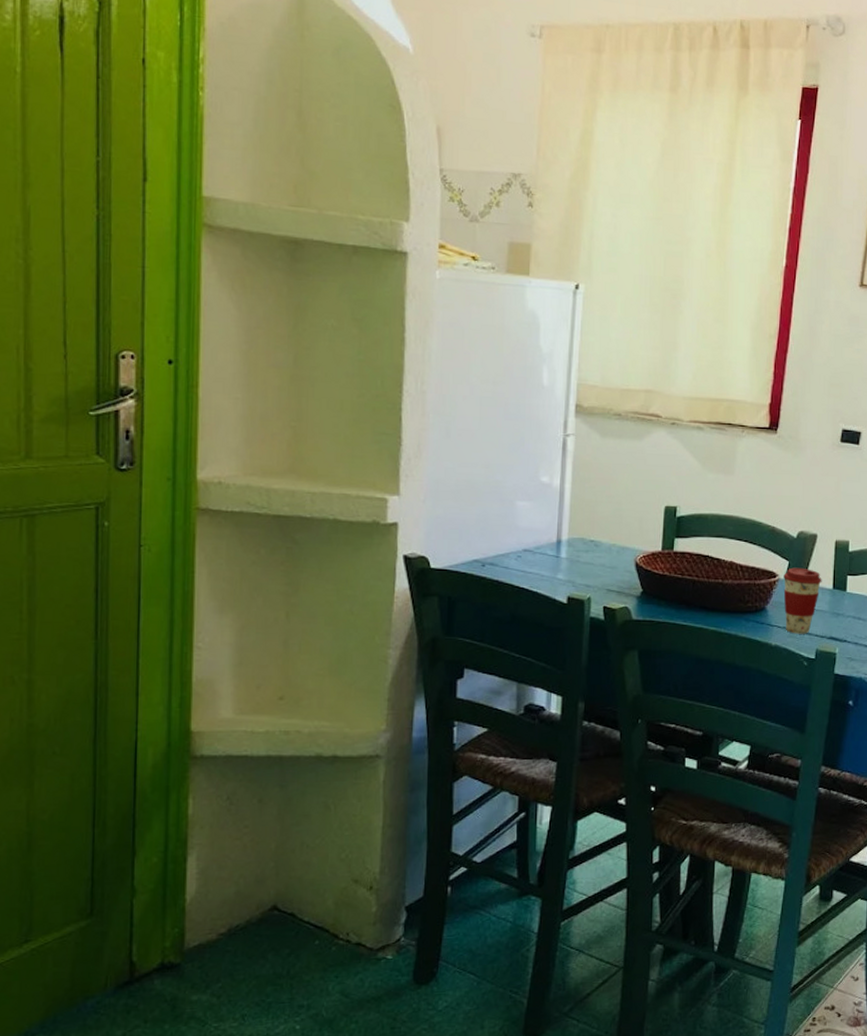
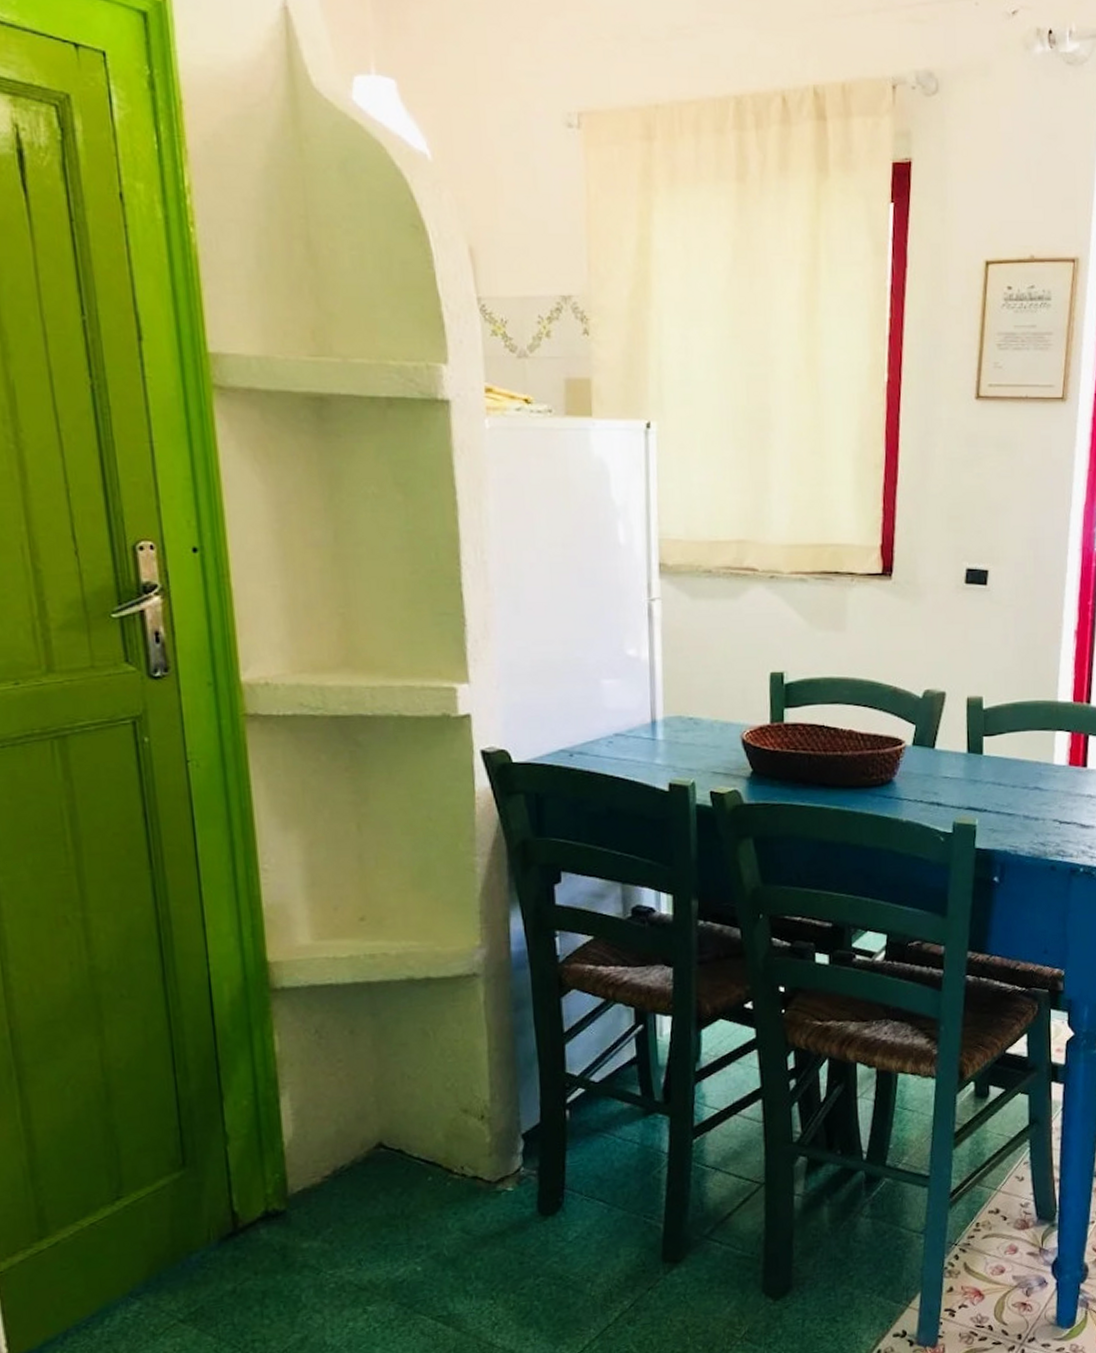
coffee cup: present [783,567,822,634] -> none [911,731,955,807]

